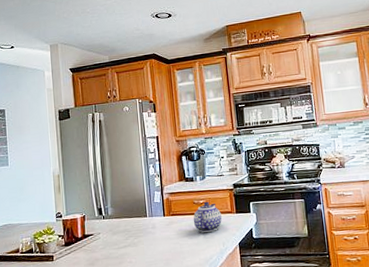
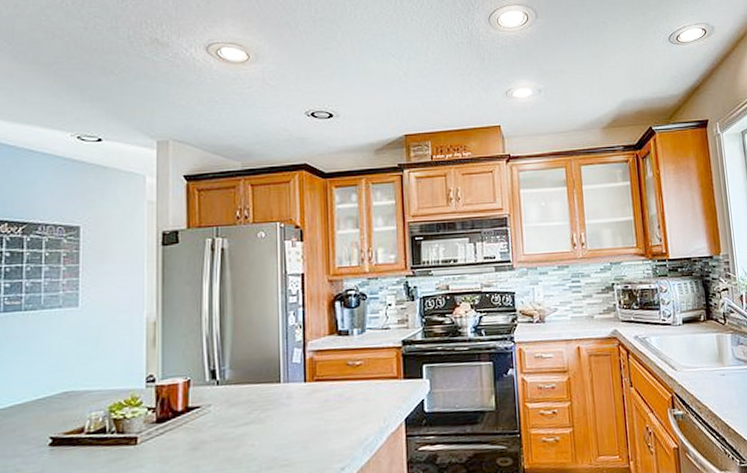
teapot: present [193,201,222,233] -> none [345,362,384,405]

